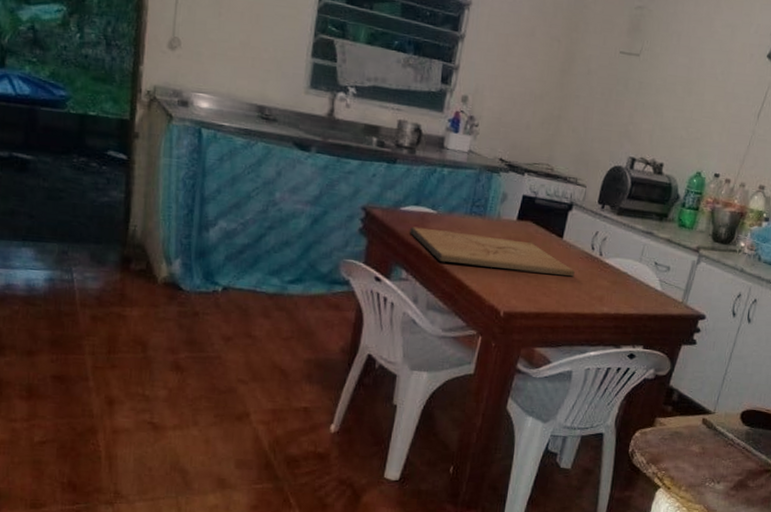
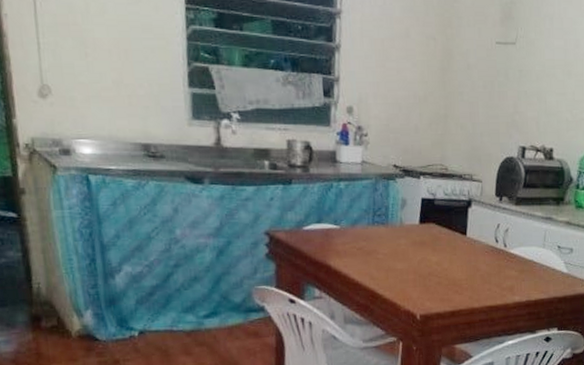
cutting board: present [409,226,575,277] -> none [315,243,483,275]

